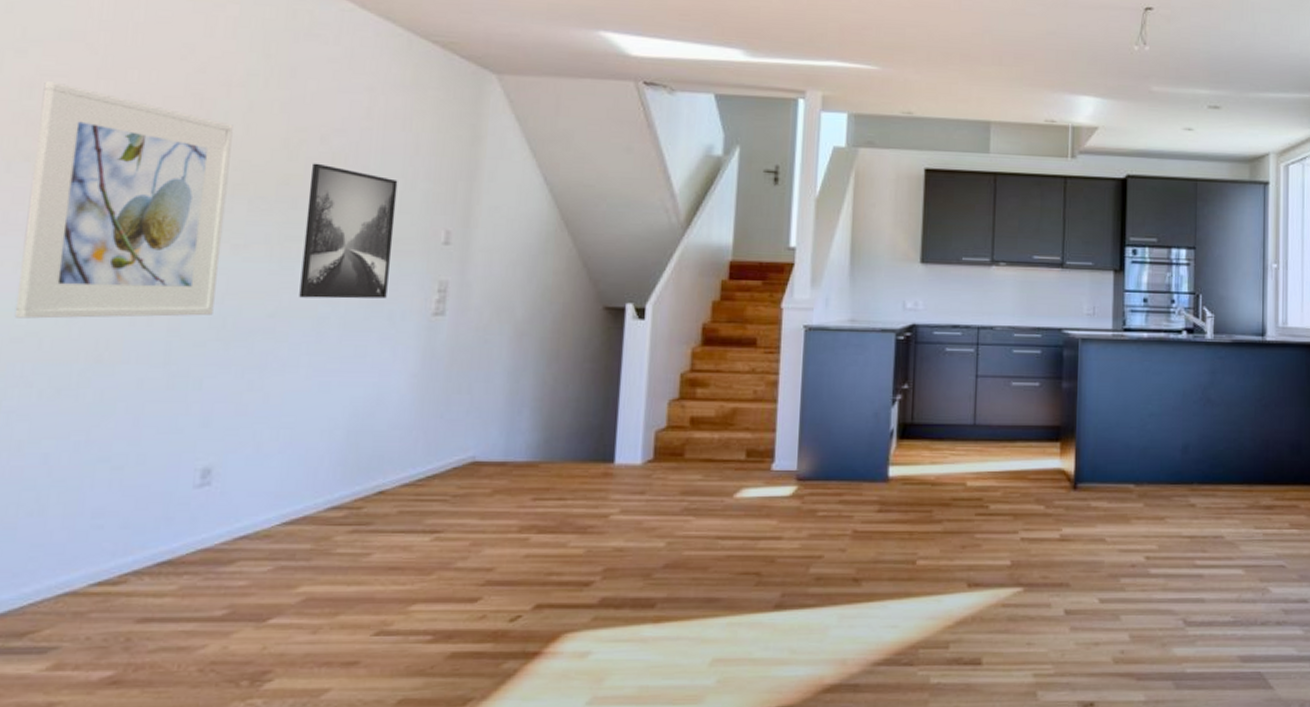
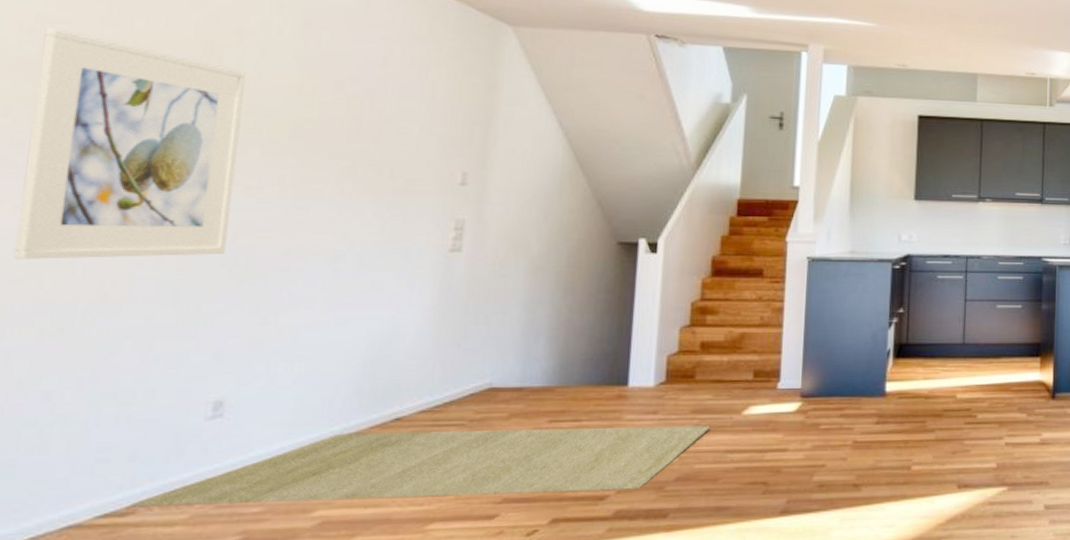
rug: none [122,506,701,577] -> present [130,425,711,507]
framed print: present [299,163,398,299] -> none [314,108,414,237]

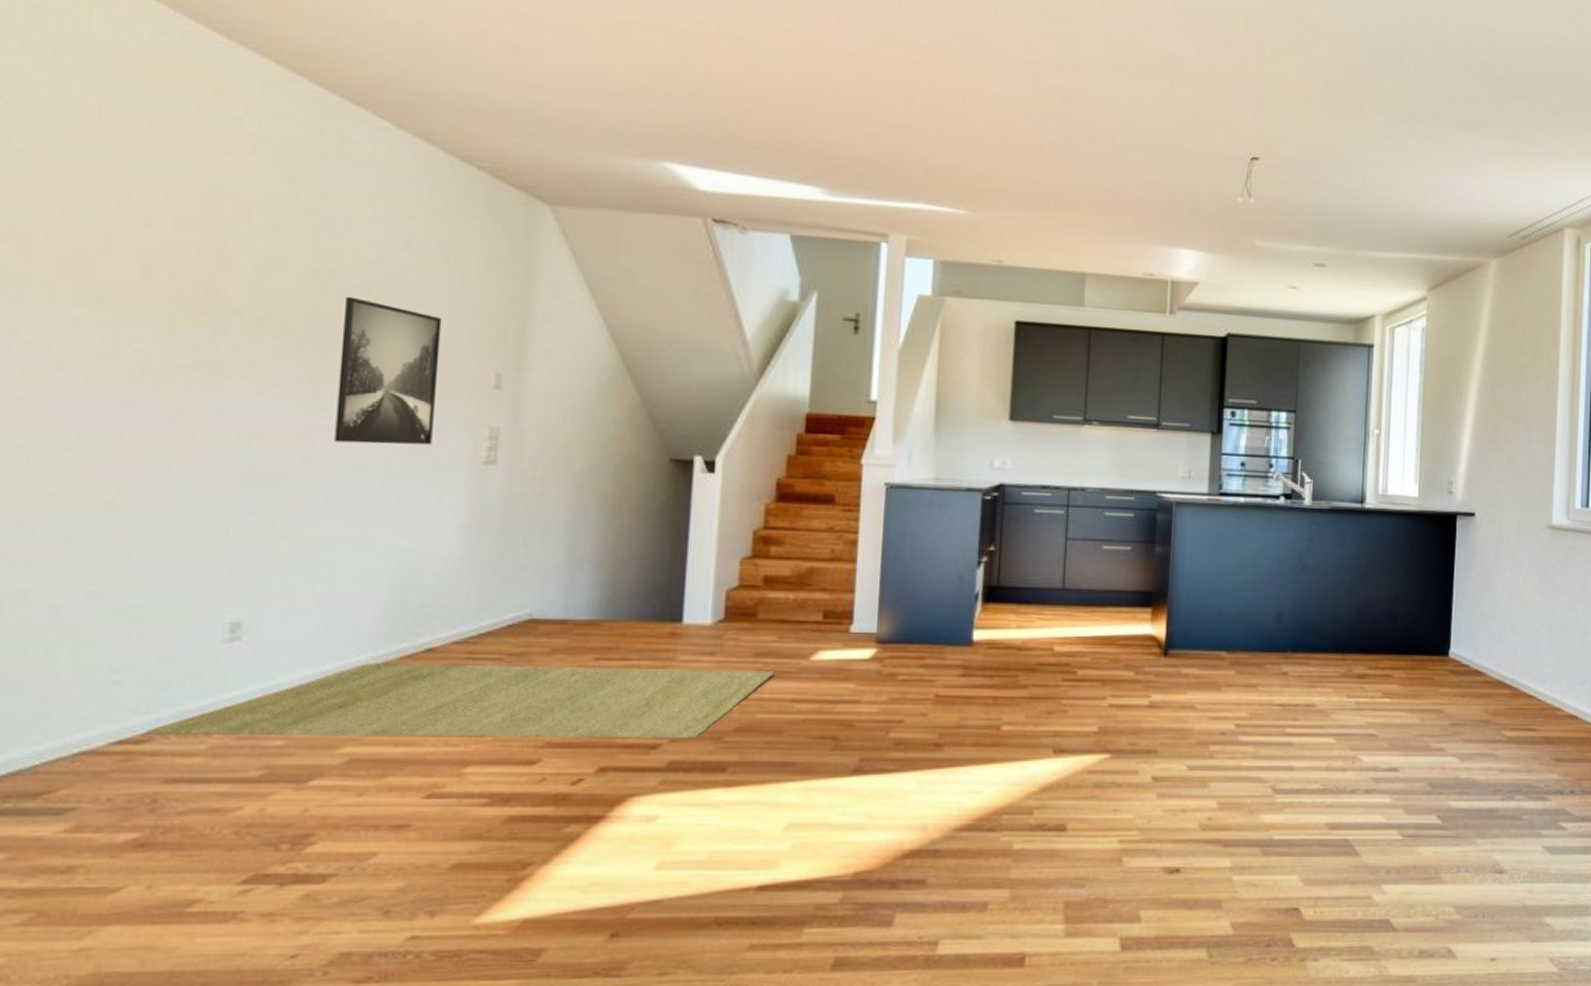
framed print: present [13,28,246,259] -> none [12,197,255,460]
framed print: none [314,108,414,237] -> present [334,296,442,445]

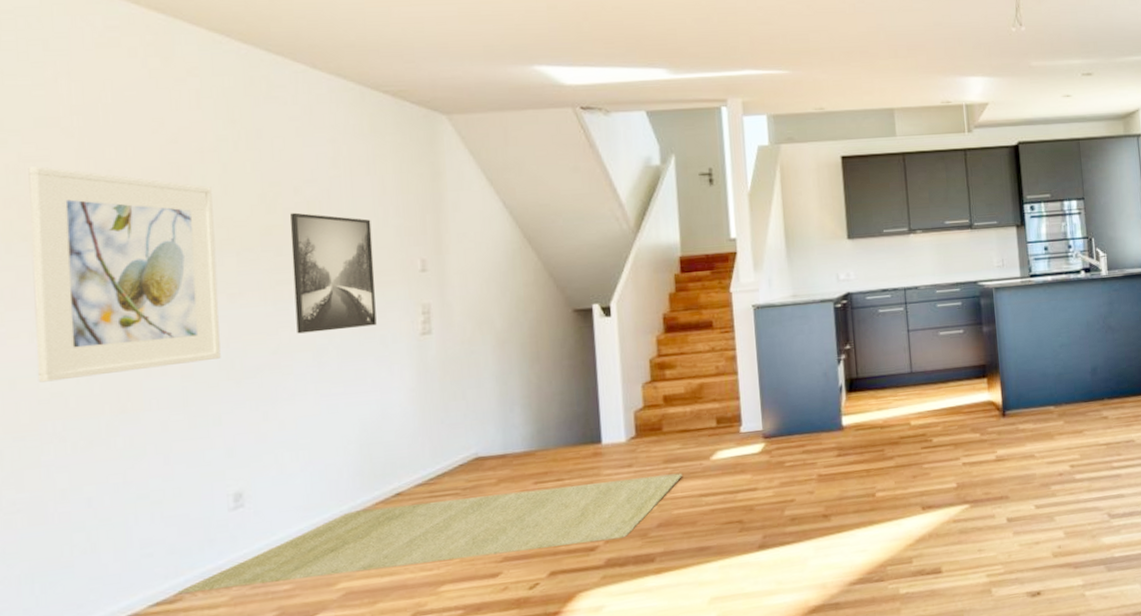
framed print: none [12,197,255,460] -> present [28,166,221,383]

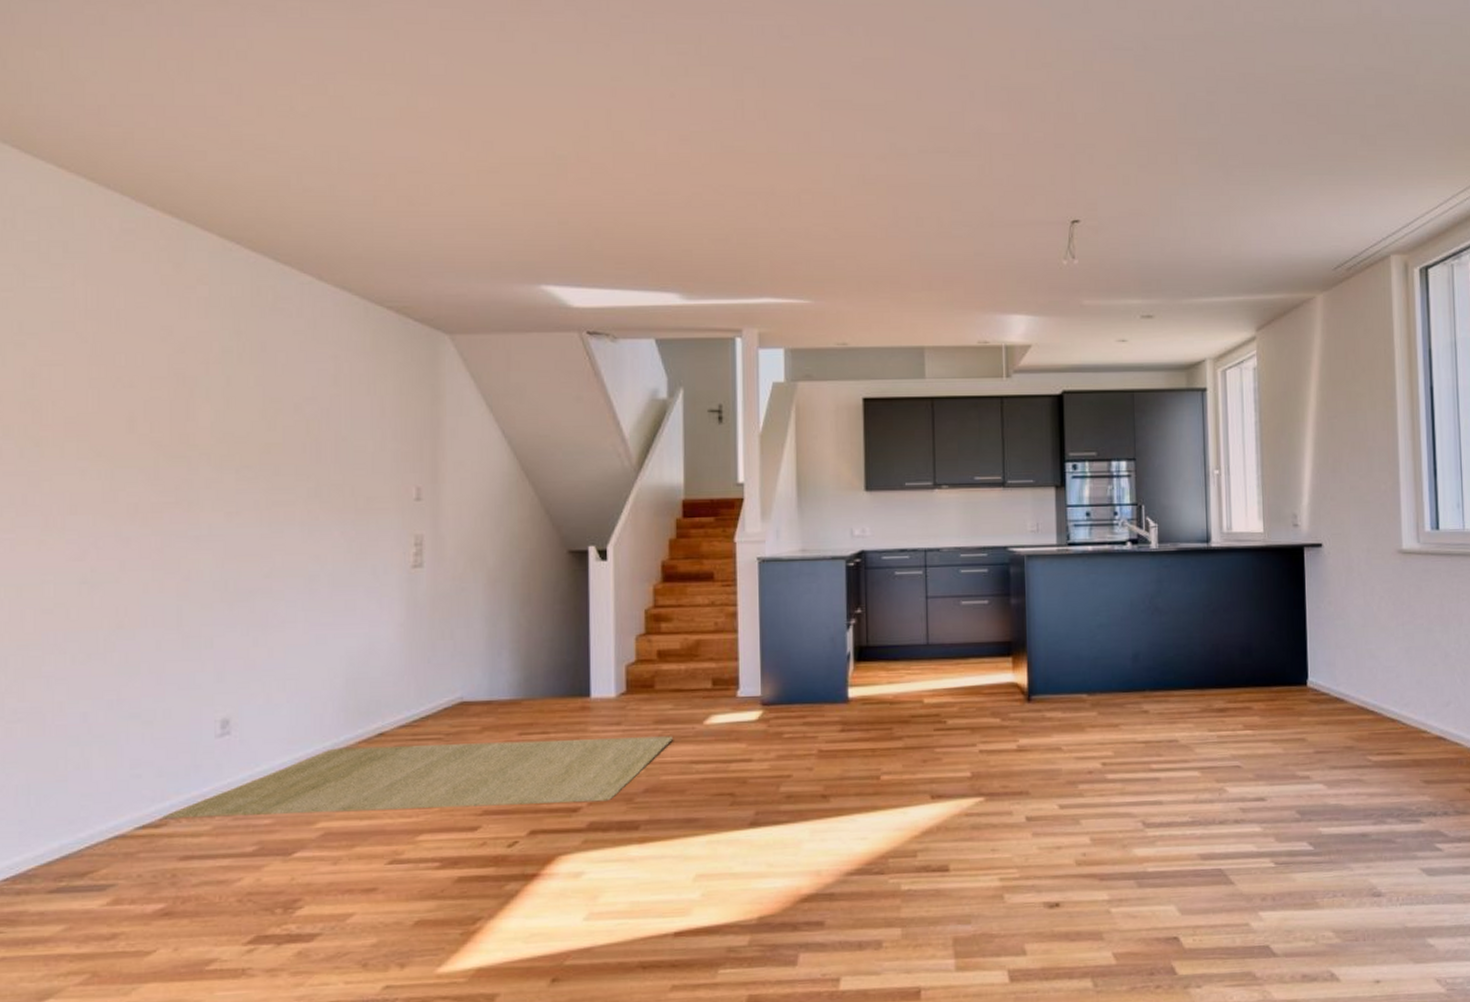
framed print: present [28,166,221,383] -> none [42,371,216,591]
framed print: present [290,212,377,334] -> none [288,431,369,558]

